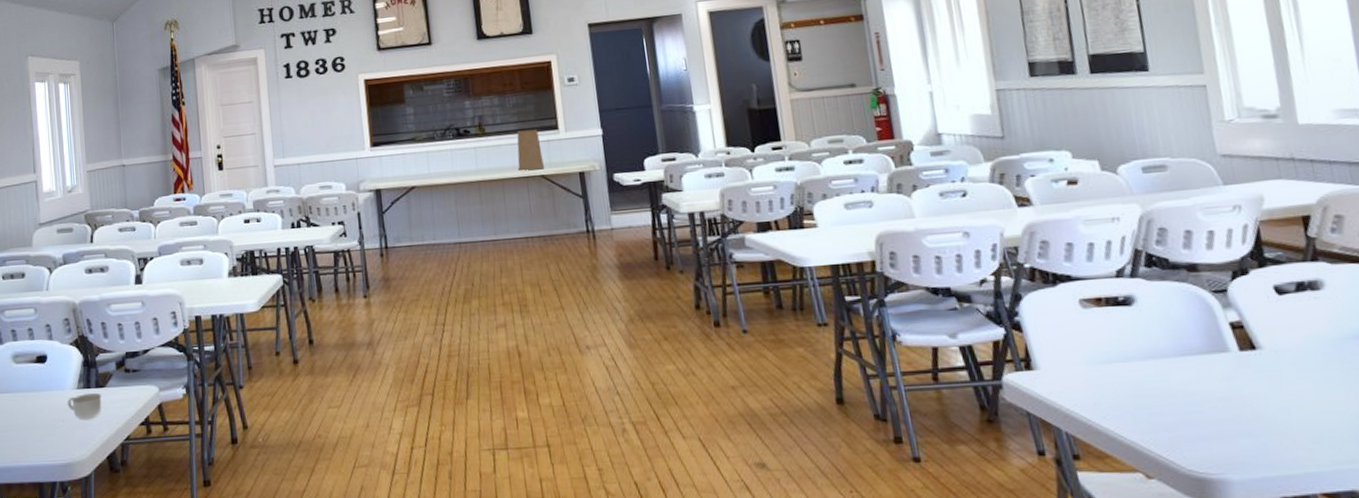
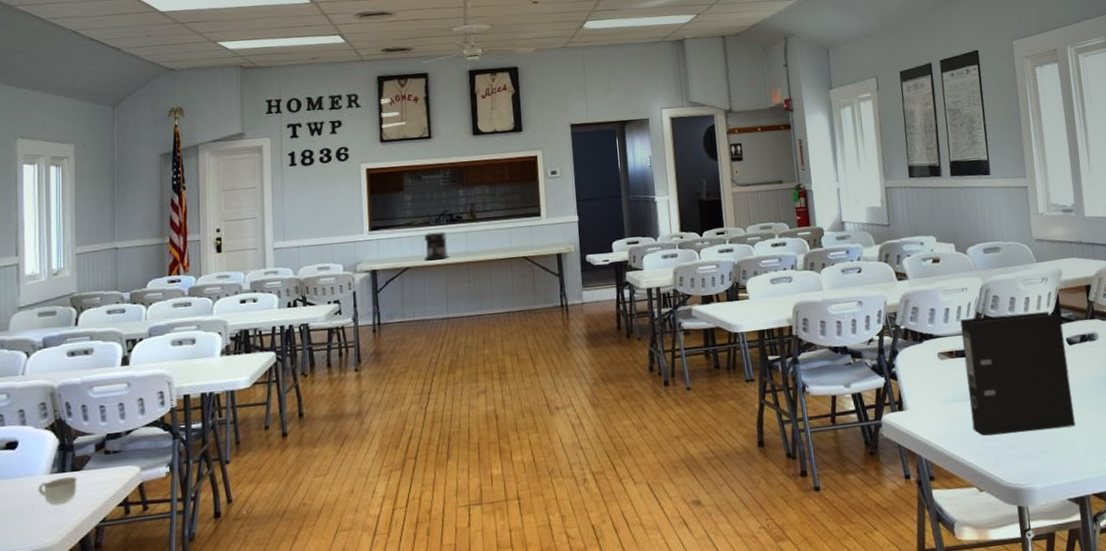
coffee maker: none [430,147,457,180] -> present [425,231,448,261]
paper bag: present [517,129,544,171] -> none [503,215,527,253]
binder: none [1110,249,1292,408] -> present [960,311,1076,436]

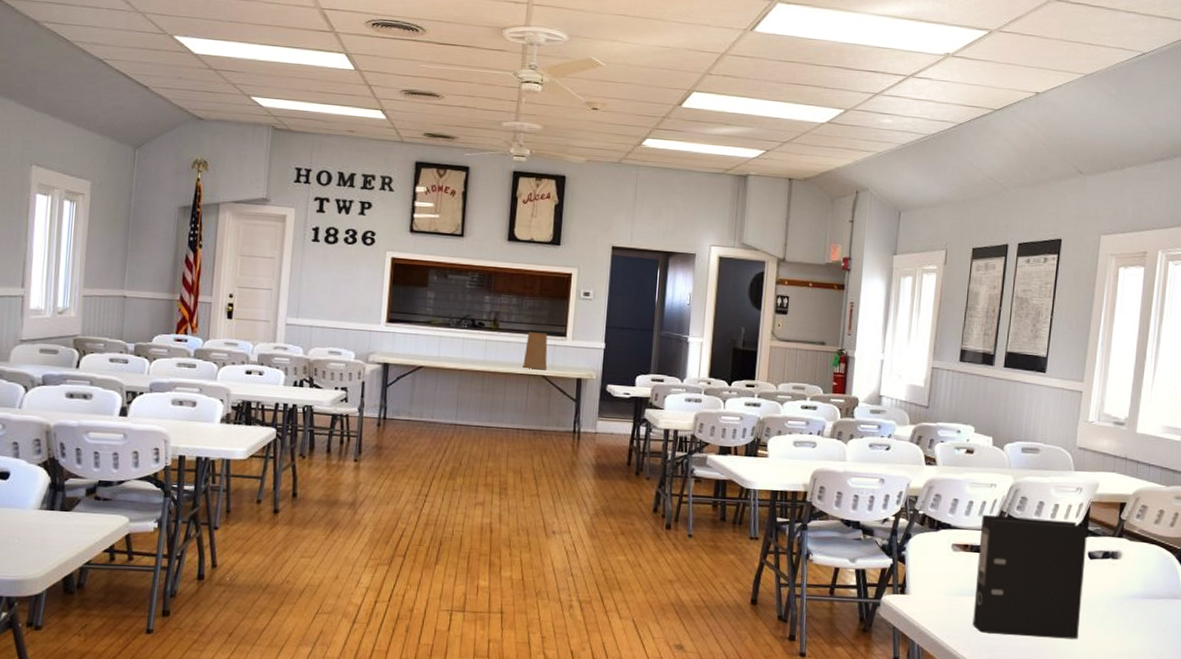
cup: present [38,477,77,506] -> none [26,515,66,541]
coffee maker: present [425,231,448,261] -> none [440,334,467,364]
paper bag: none [503,215,527,253] -> present [523,332,548,370]

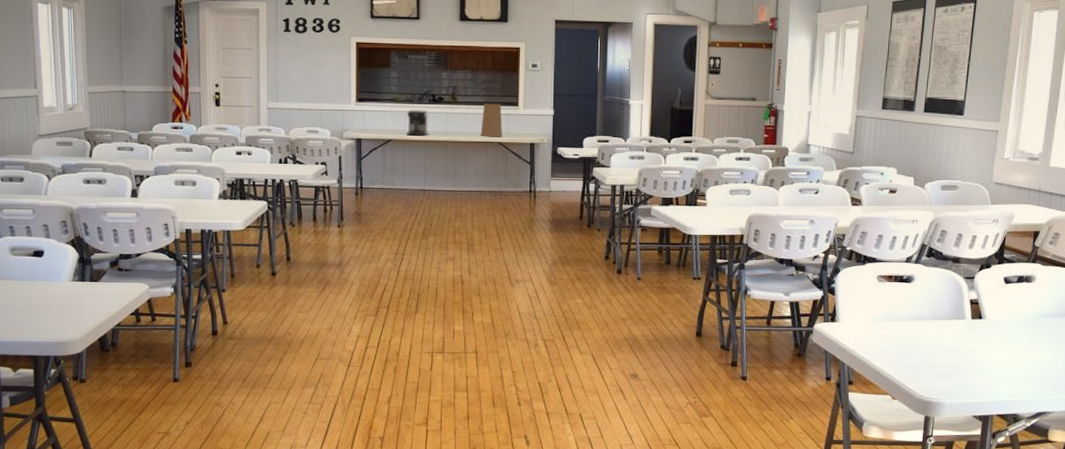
coffee maker: none [440,334,467,364] -> present [406,110,429,136]
binder: present [972,515,1088,640] -> none [897,248,1004,356]

